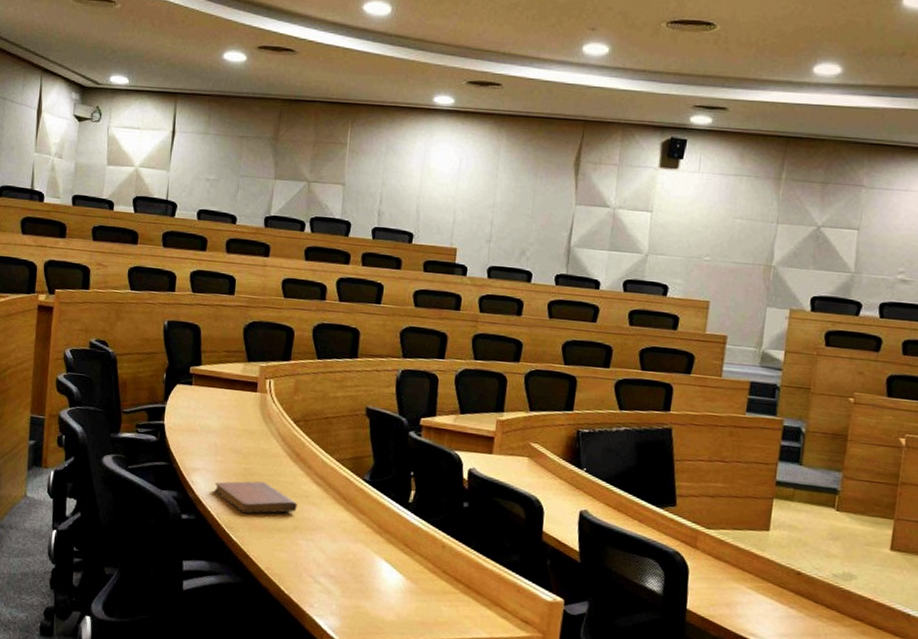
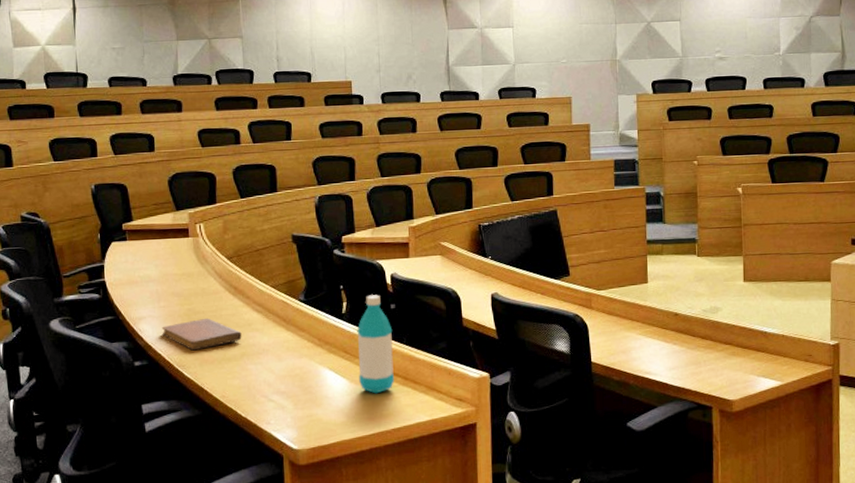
water bottle: none [416,487,462,598] -> present [357,295,394,394]

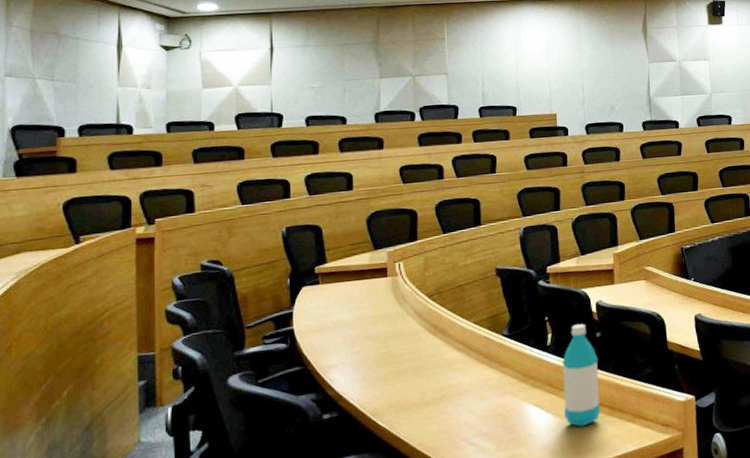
notebook: present [161,318,242,351] -> none [354,360,442,397]

